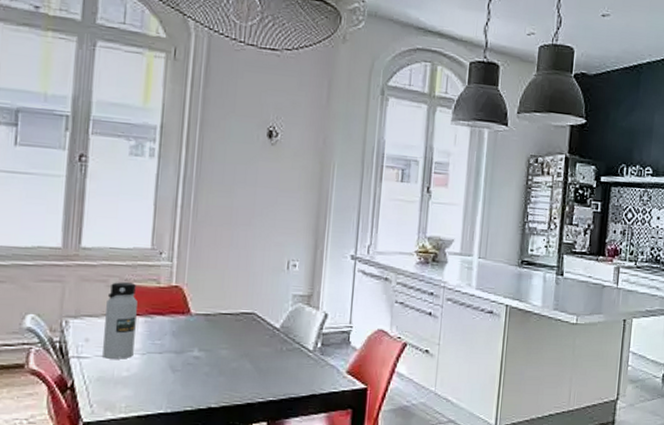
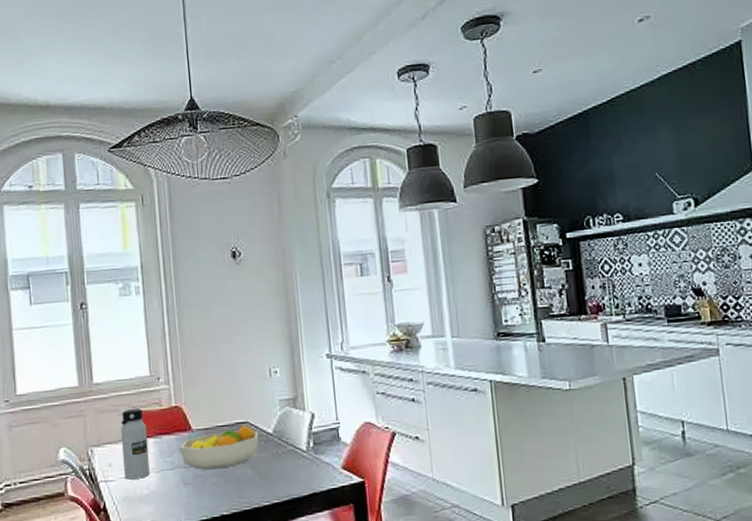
fruit bowl: none [174,316,265,359] -> present [180,425,259,470]

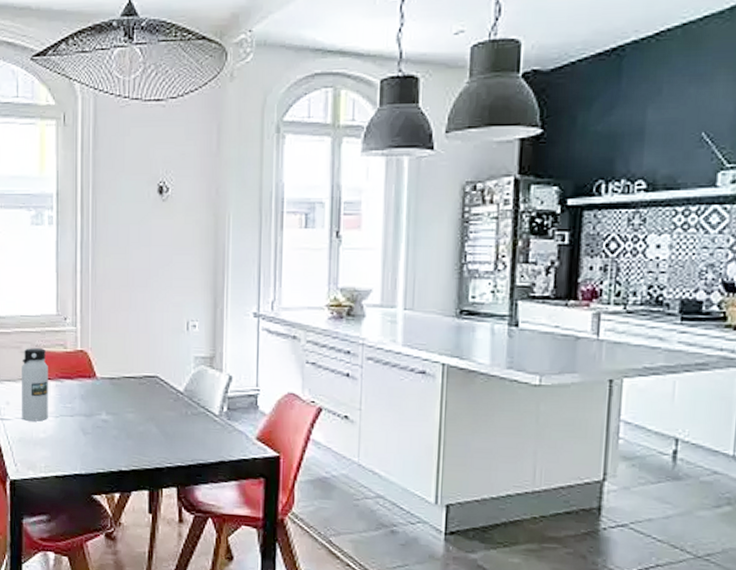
fruit bowl: present [180,425,259,470] -> none [82,379,168,422]

